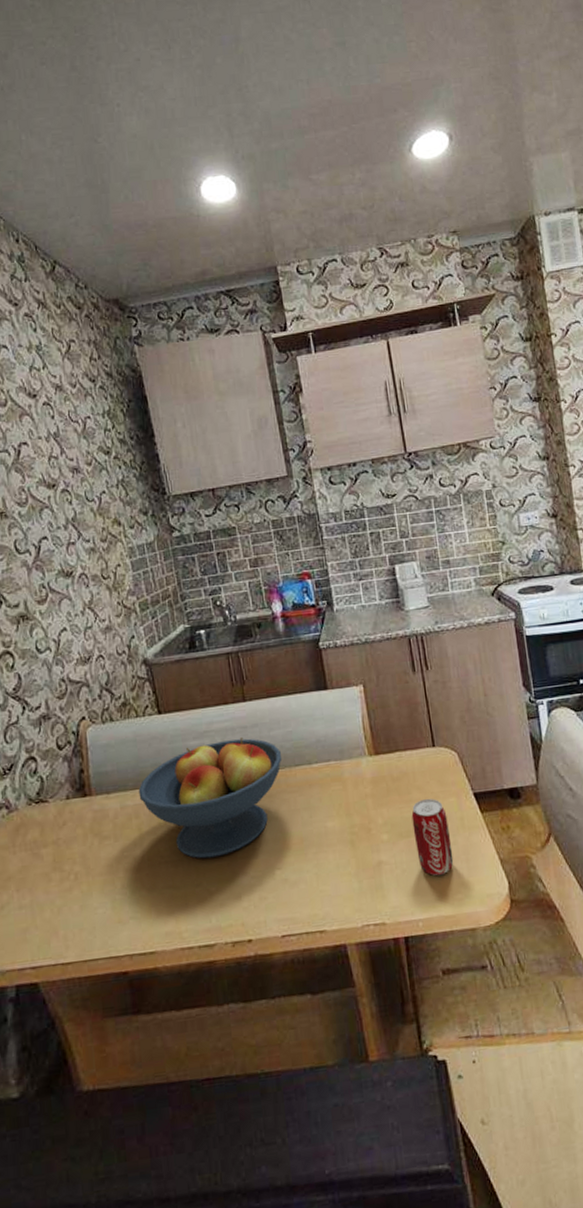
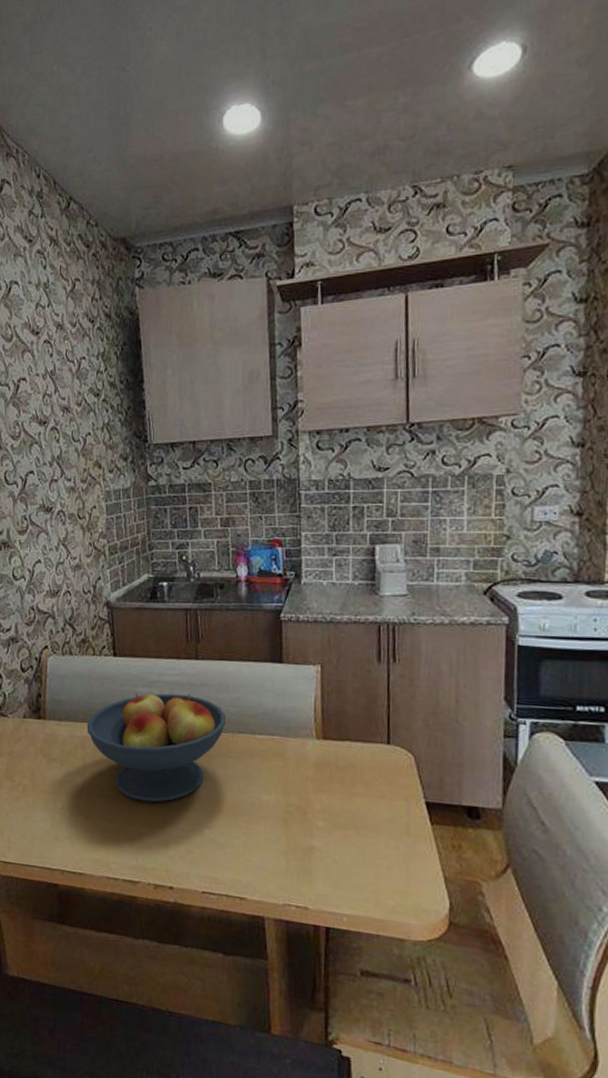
beverage can: present [411,798,454,876] -> none [352,795,392,877]

